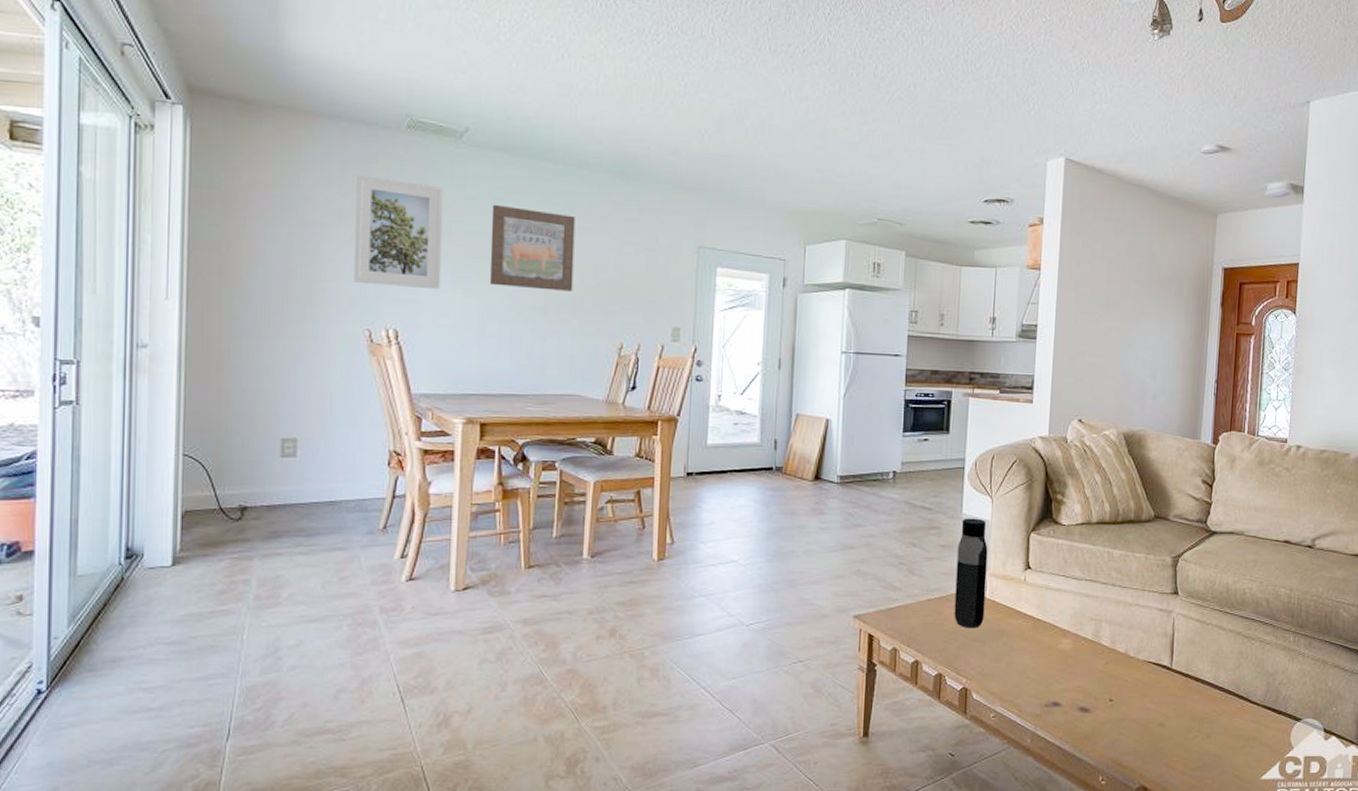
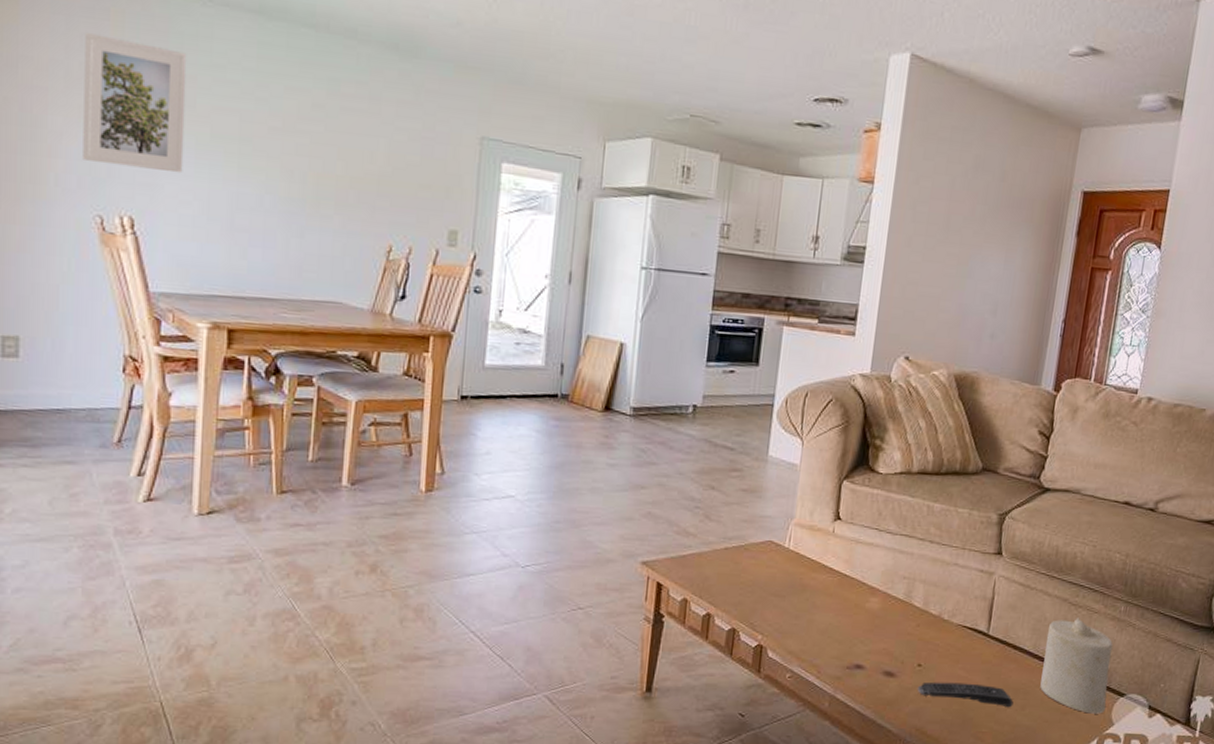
wall art: present [489,204,576,292] -> none [239,75,340,183]
water bottle: present [954,518,988,629] -> none [752,460,795,582]
remote control: none [1110,715,1200,737] -> present [917,682,1014,708]
candle: none [1223,648,1286,739] -> present [1040,617,1113,714]

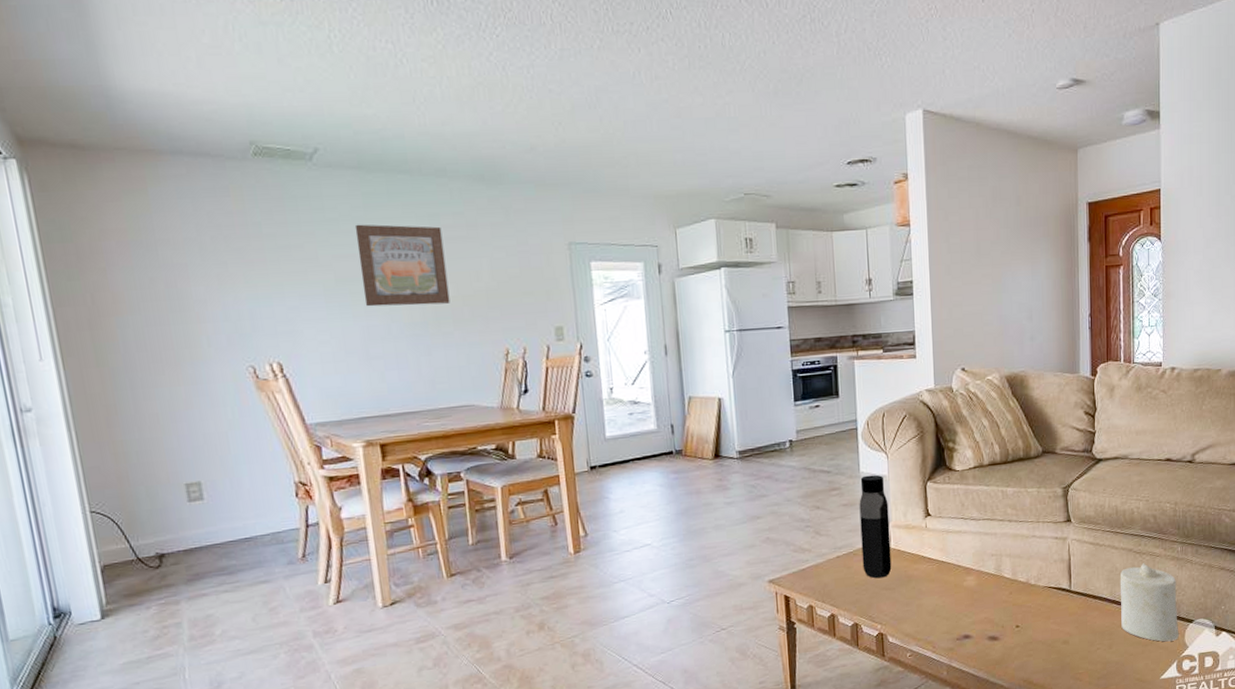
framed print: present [83,31,187,174] -> none [211,209,317,321]
wall art: none [239,75,340,183] -> present [354,224,450,307]
water bottle: none [752,460,795,582] -> present [859,474,892,579]
remote control: present [917,682,1014,708] -> none [1018,633,1101,652]

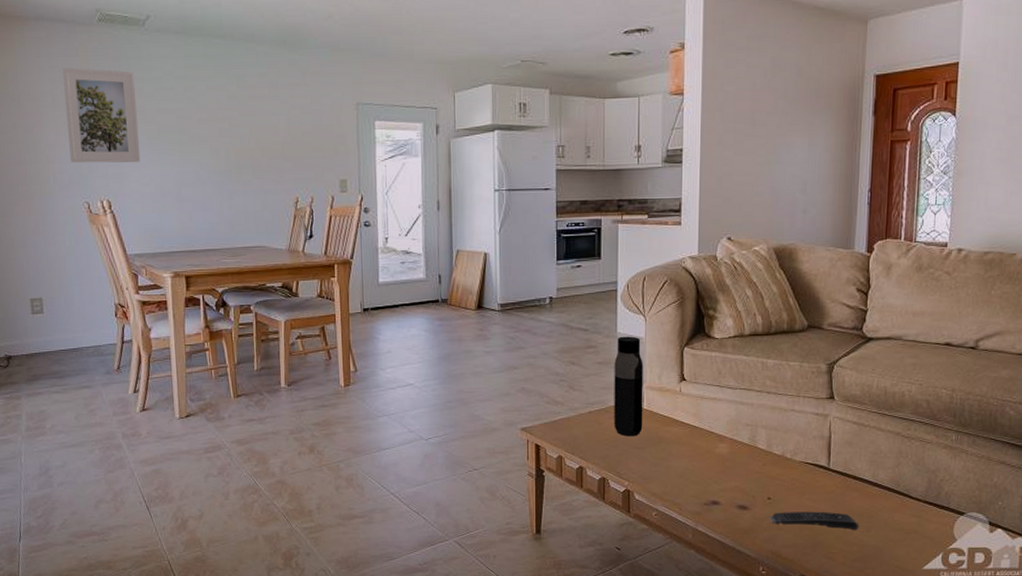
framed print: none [211,209,317,321] -> present [63,67,141,163]
wall art: present [354,224,450,307] -> none [175,82,251,156]
remote control: none [1018,633,1101,652] -> present [769,511,859,531]
candle: present [1120,562,1179,642] -> none [882,447,949,532]

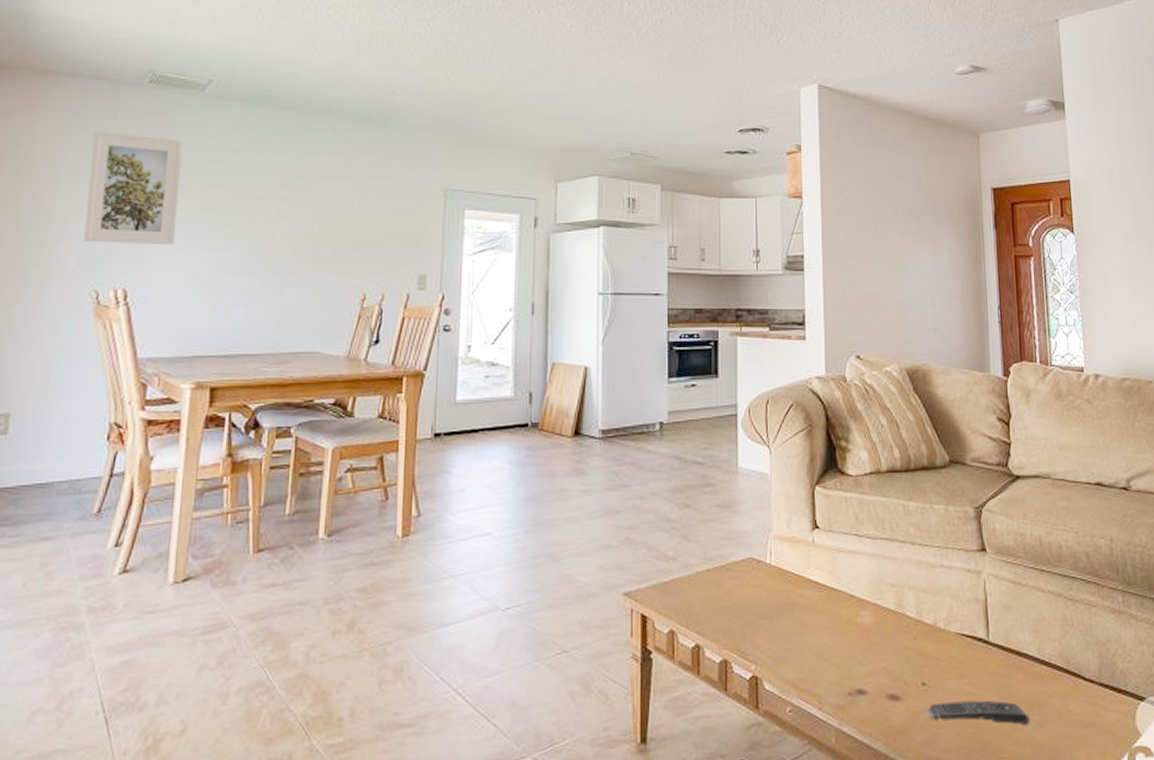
water bottle: present [614,336,643,437] -> none [735,472,771,603]

